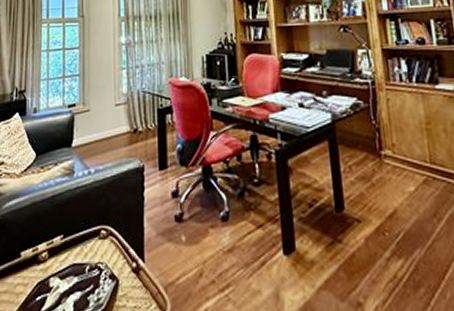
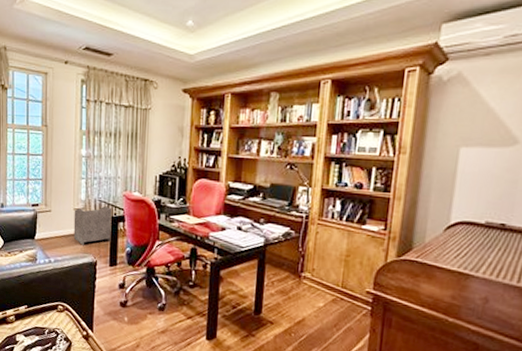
waste basket: none [115,97,159,149] -> present [73,205,112,246]

